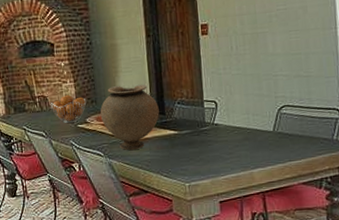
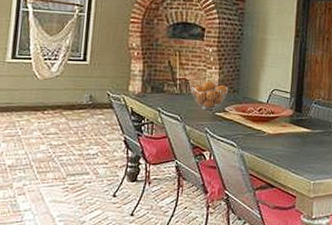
vase: present [100,84,159,151] -> none [240,79,297,144]

